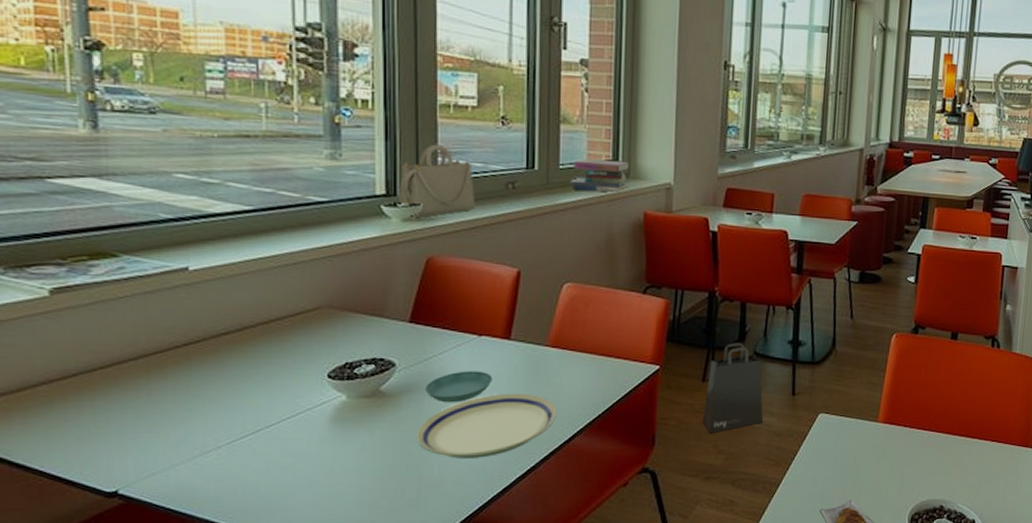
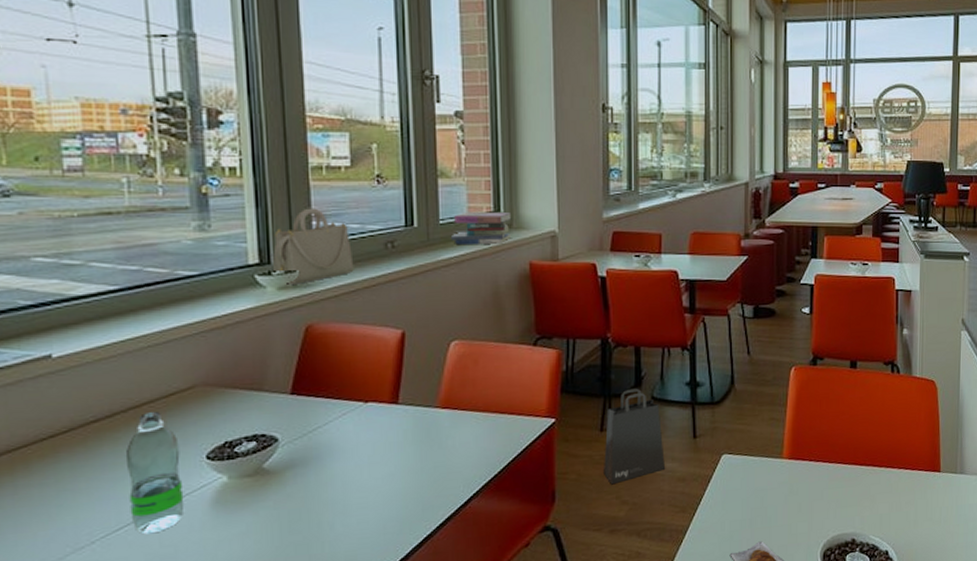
bottle: none [252,329,305,444] -> present [125,412,185,535]
plate: present [417,393,557,458] -> none [305,458,451,533]
saucer: present [424,371,493,403] -> none [310,439,382,475]

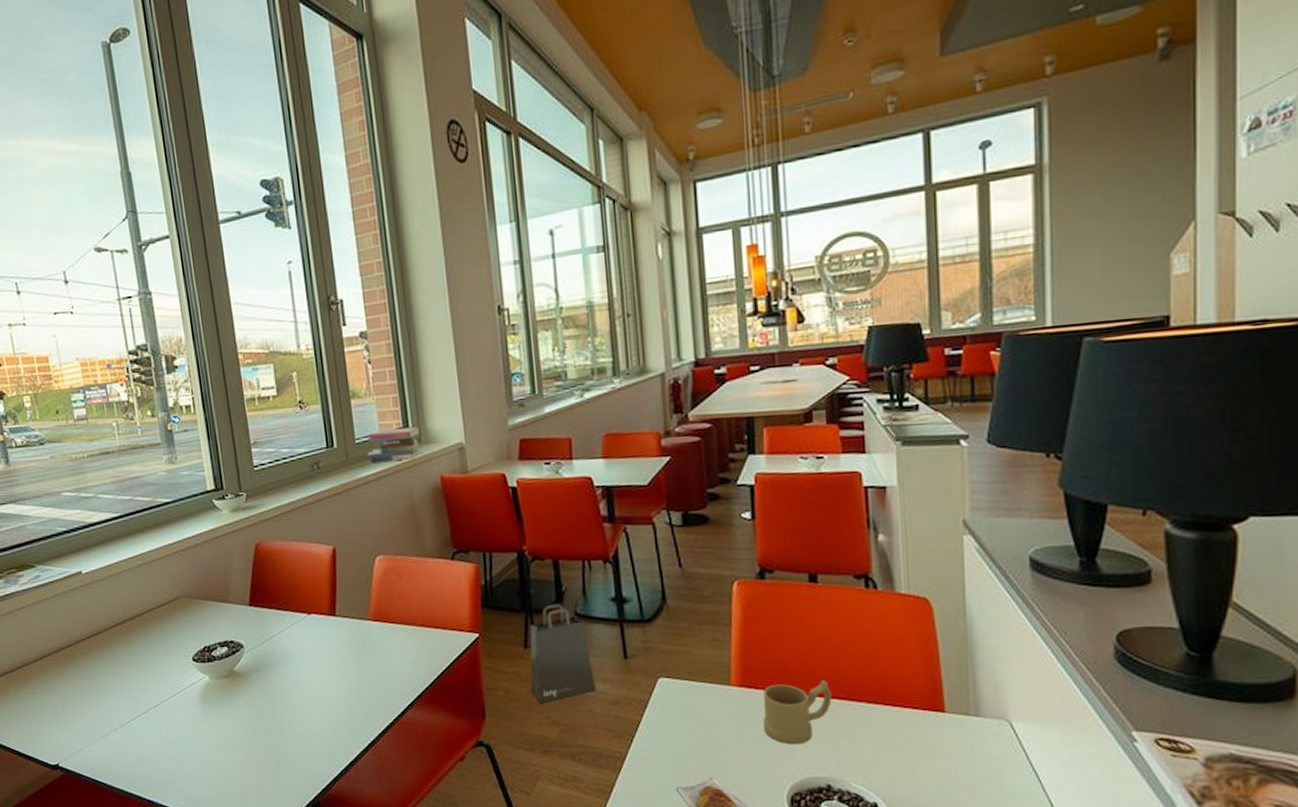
bottle: present [125,412,185,535] -> none [137,619,181,722]
handbag: present [273,208,354,284] -> none [223,436,289,507]
mug: none [806,450,861,507] -> present [762,679,832,744]

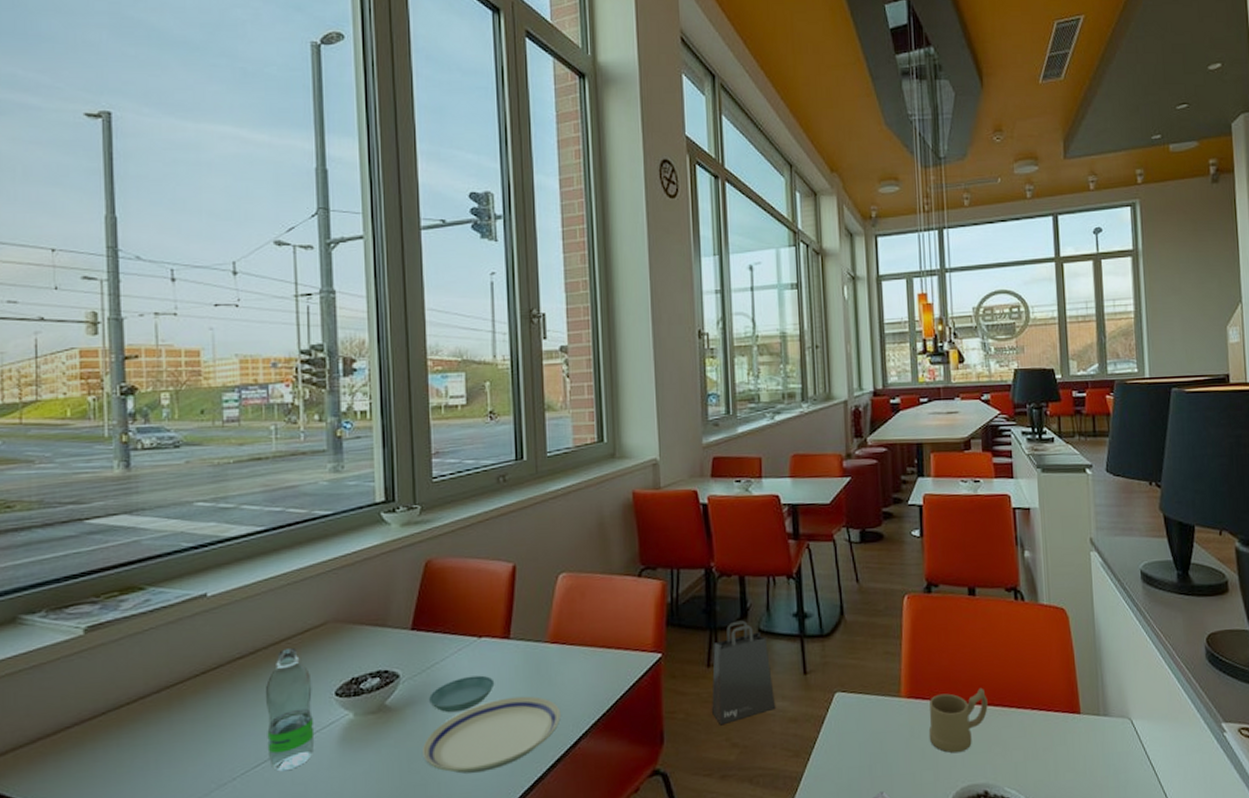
bottle: none [137,619,181,722] -> present [265,648,315,772]
saucer: none [269,648,326,680] -> present [428,675,495,713]
plate: none [269,668,388,733] -> present [423,696,561,774]
books: present [366,427,421,462] -> none [557,442,615,476]

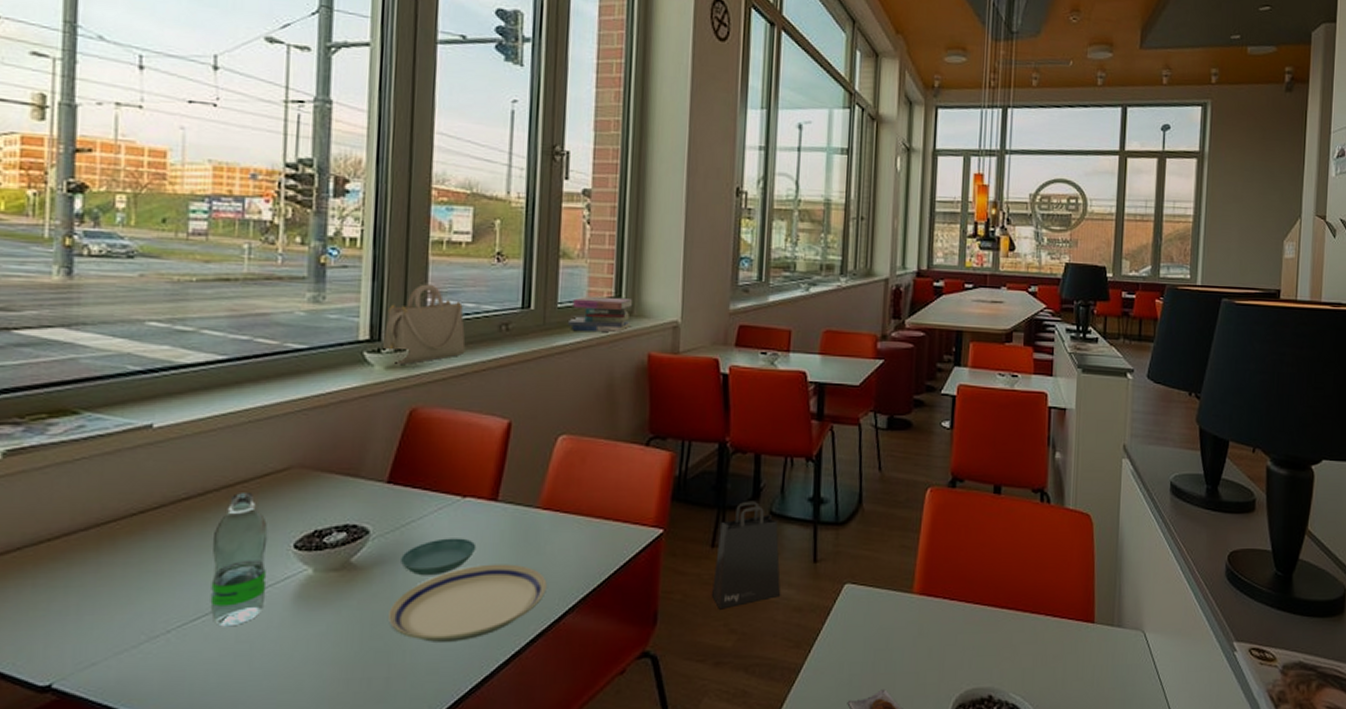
handbag: none [397,446,469,521] -> present [383,284,466,364]
books: none [557,442,615,476] -> present [567,296,633,332]
mug: present [928,687,988,753] -> none [937,589,1002,654]

